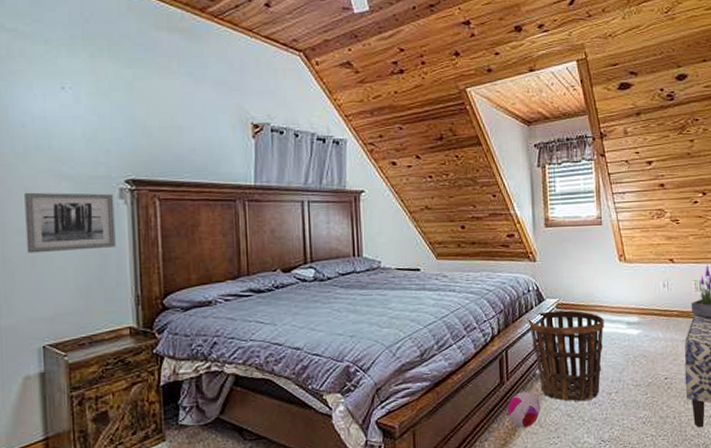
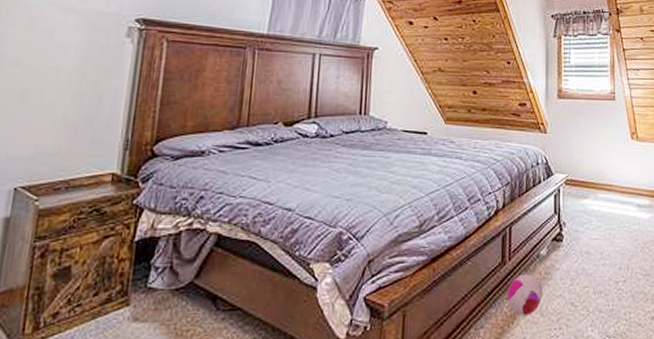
wall art: present [24,192,116,254] -> none [18,23,121,88]
basket: present [528,310,604,402] -> none [535,187,614,290]

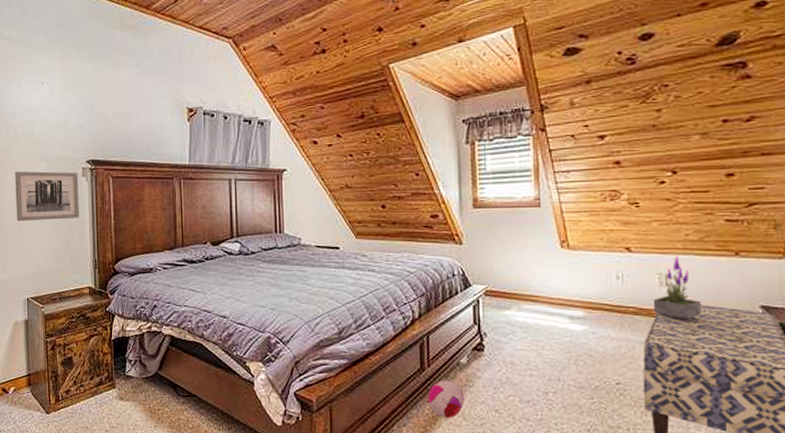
wall art: none [18,23,121,88] -> present [15,171,79,221]

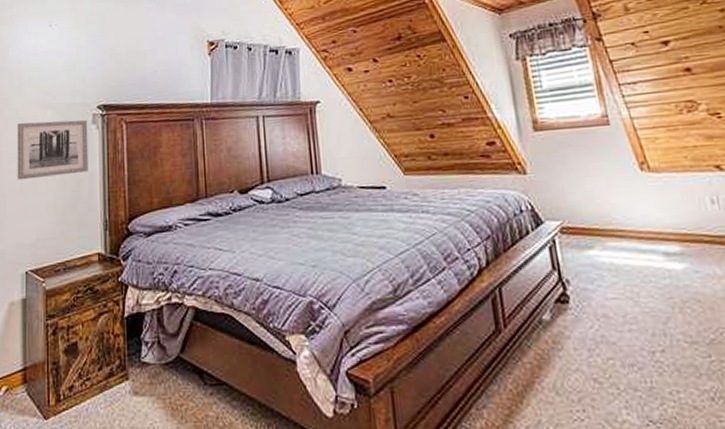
plush toy: present [428,380,464,418] -> none [508,344,554,393]

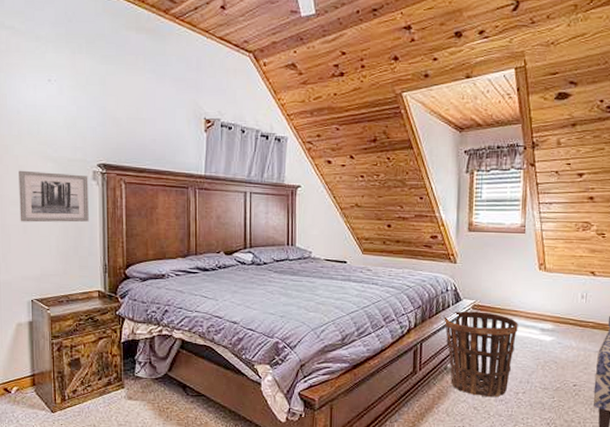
basket: none [524,235,636,362] -> present [444,311,518,398]

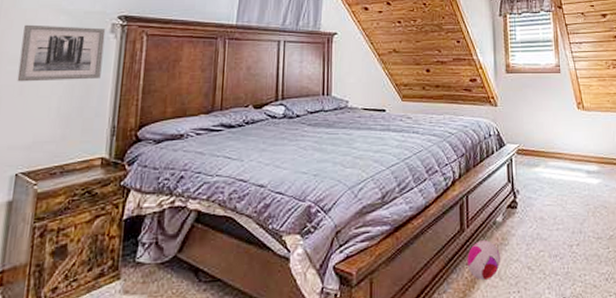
plush toy: none [418,382,449,414] -> present [467,240,500,280]
basket: present [444,311,518,398] -> none [489,156,564,254]

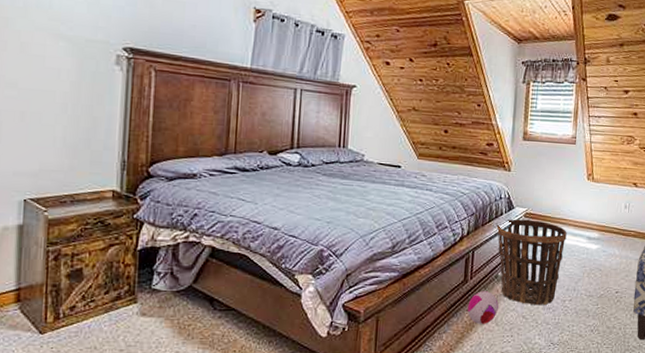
wall art: present [17,24,106,82] -> none [17,47,110,112]
basket: none [489,156,564,254] -> present [496,219,567,306]

